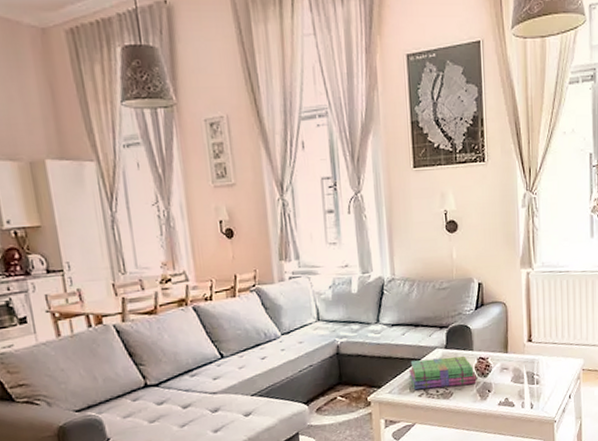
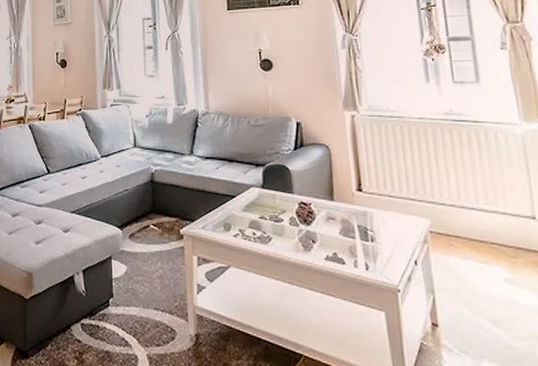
stack of books: present [409,356,477,390] -> none [224,197,298,231]

